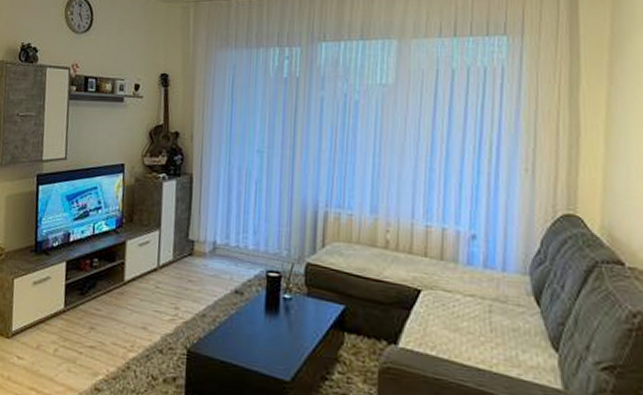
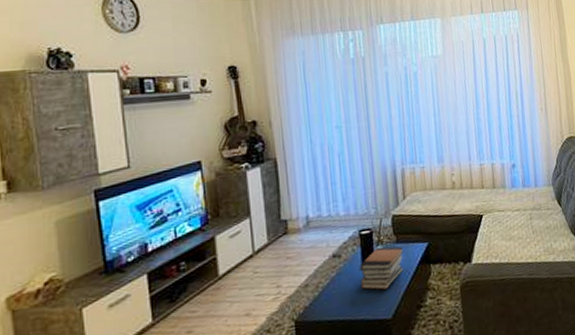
book stack: none [260,295,316,346] -> present [359,246,405,290]

